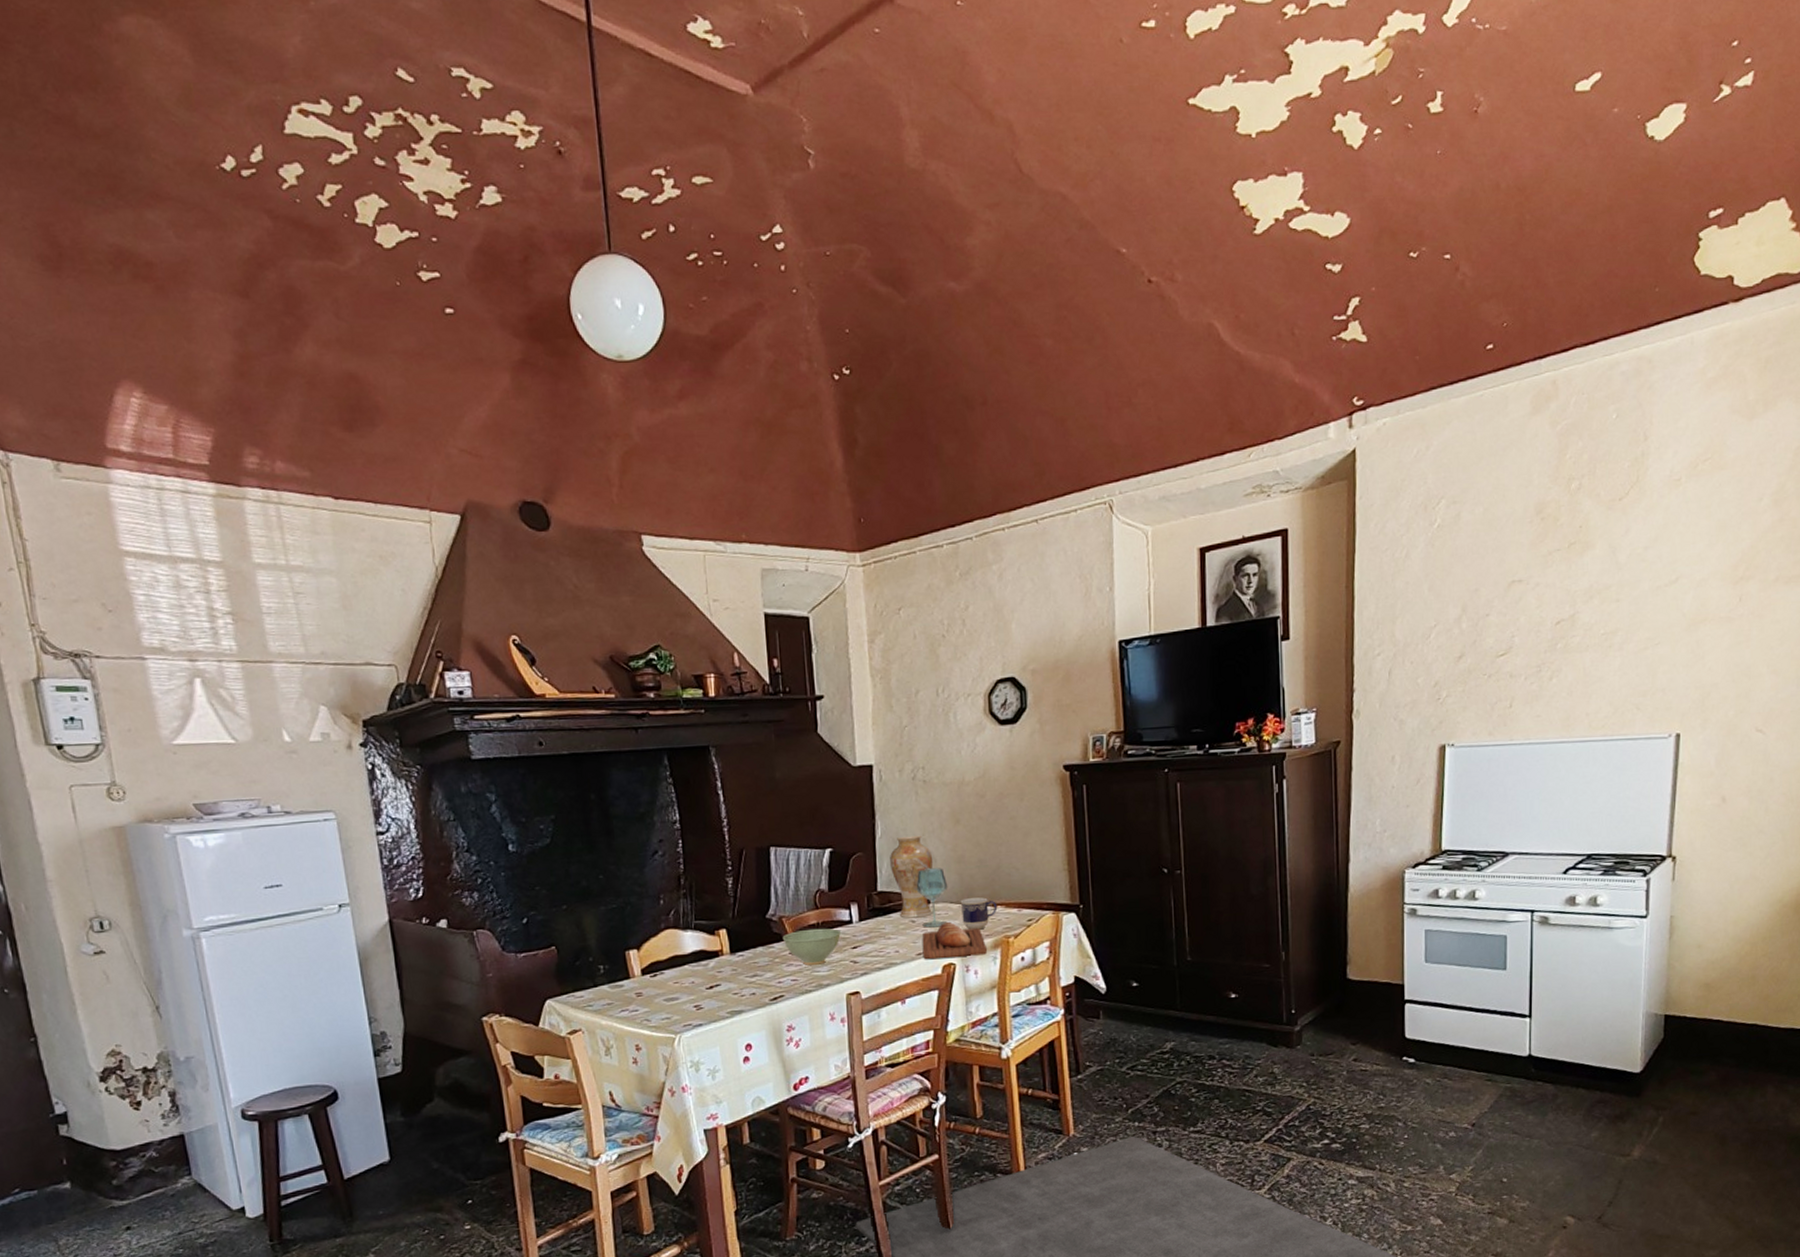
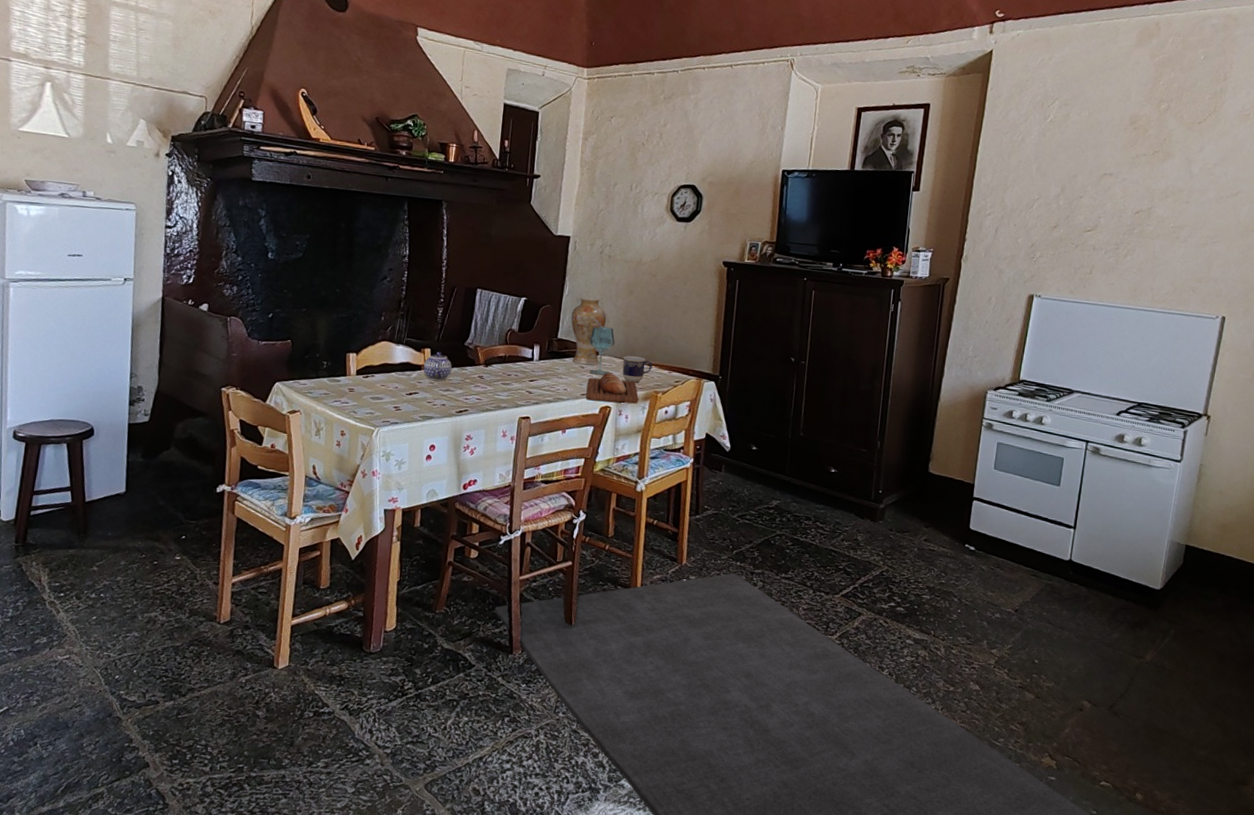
teapot: none [720,931,756,967] -> present [423,351,452,381]
bowl: present [782,928,841,966] -> none [474,359,522,390]

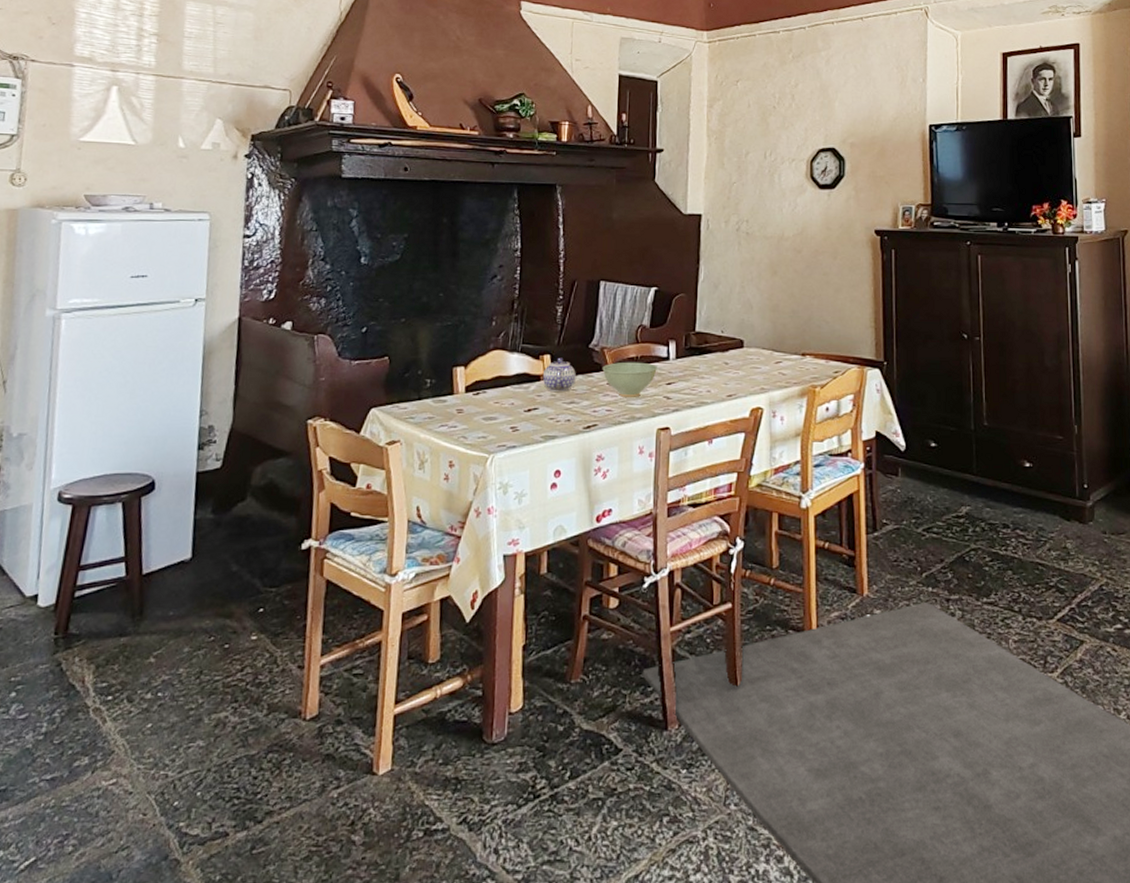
bowl: none [474,359,522,390] -> present [602,362,657,398]
vase: present [571,297,607,366] -> none [710,282,750,360]
bread loaf: present [585,372,639,404] -> none [733,367,795,402]
wine glass: present [589,326,616,375] -> none [732,314,762,371]
cup: present [622,355,653,383] -> none [772,346,807,377]

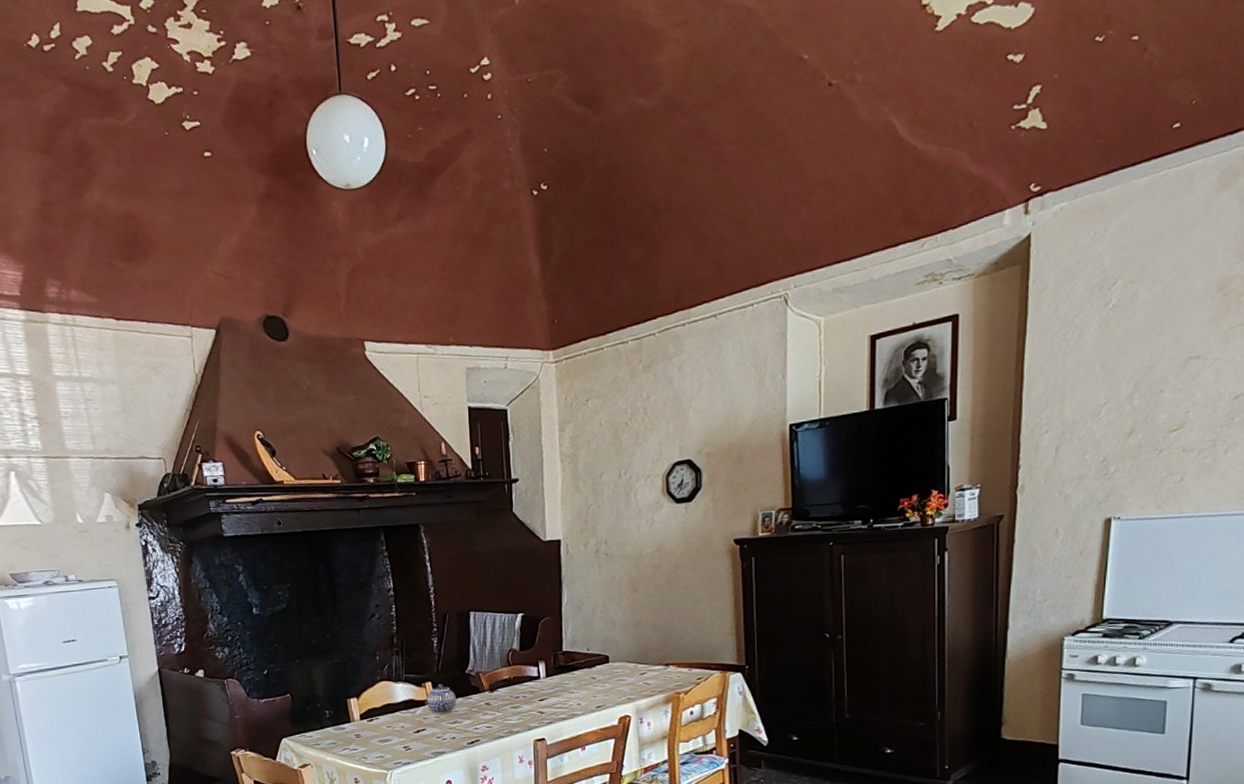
bowl: present [602,362,657,398] -> none [479,682,530,715]

